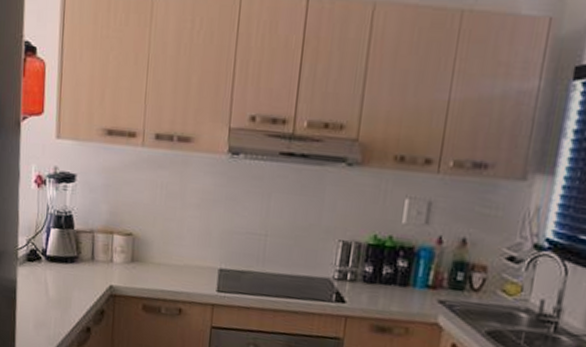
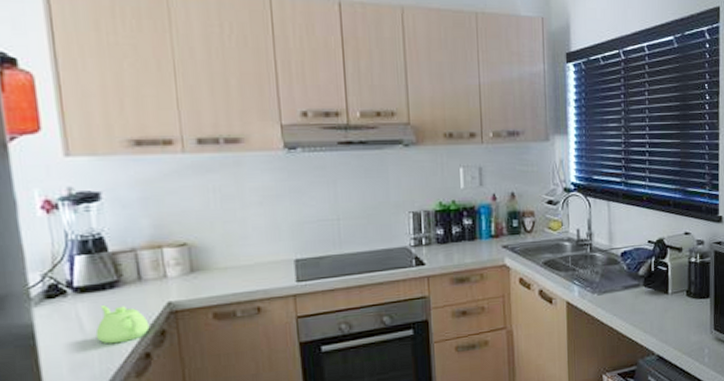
teapot: none [55,276,94,313] -> present [95,305,150,344]

